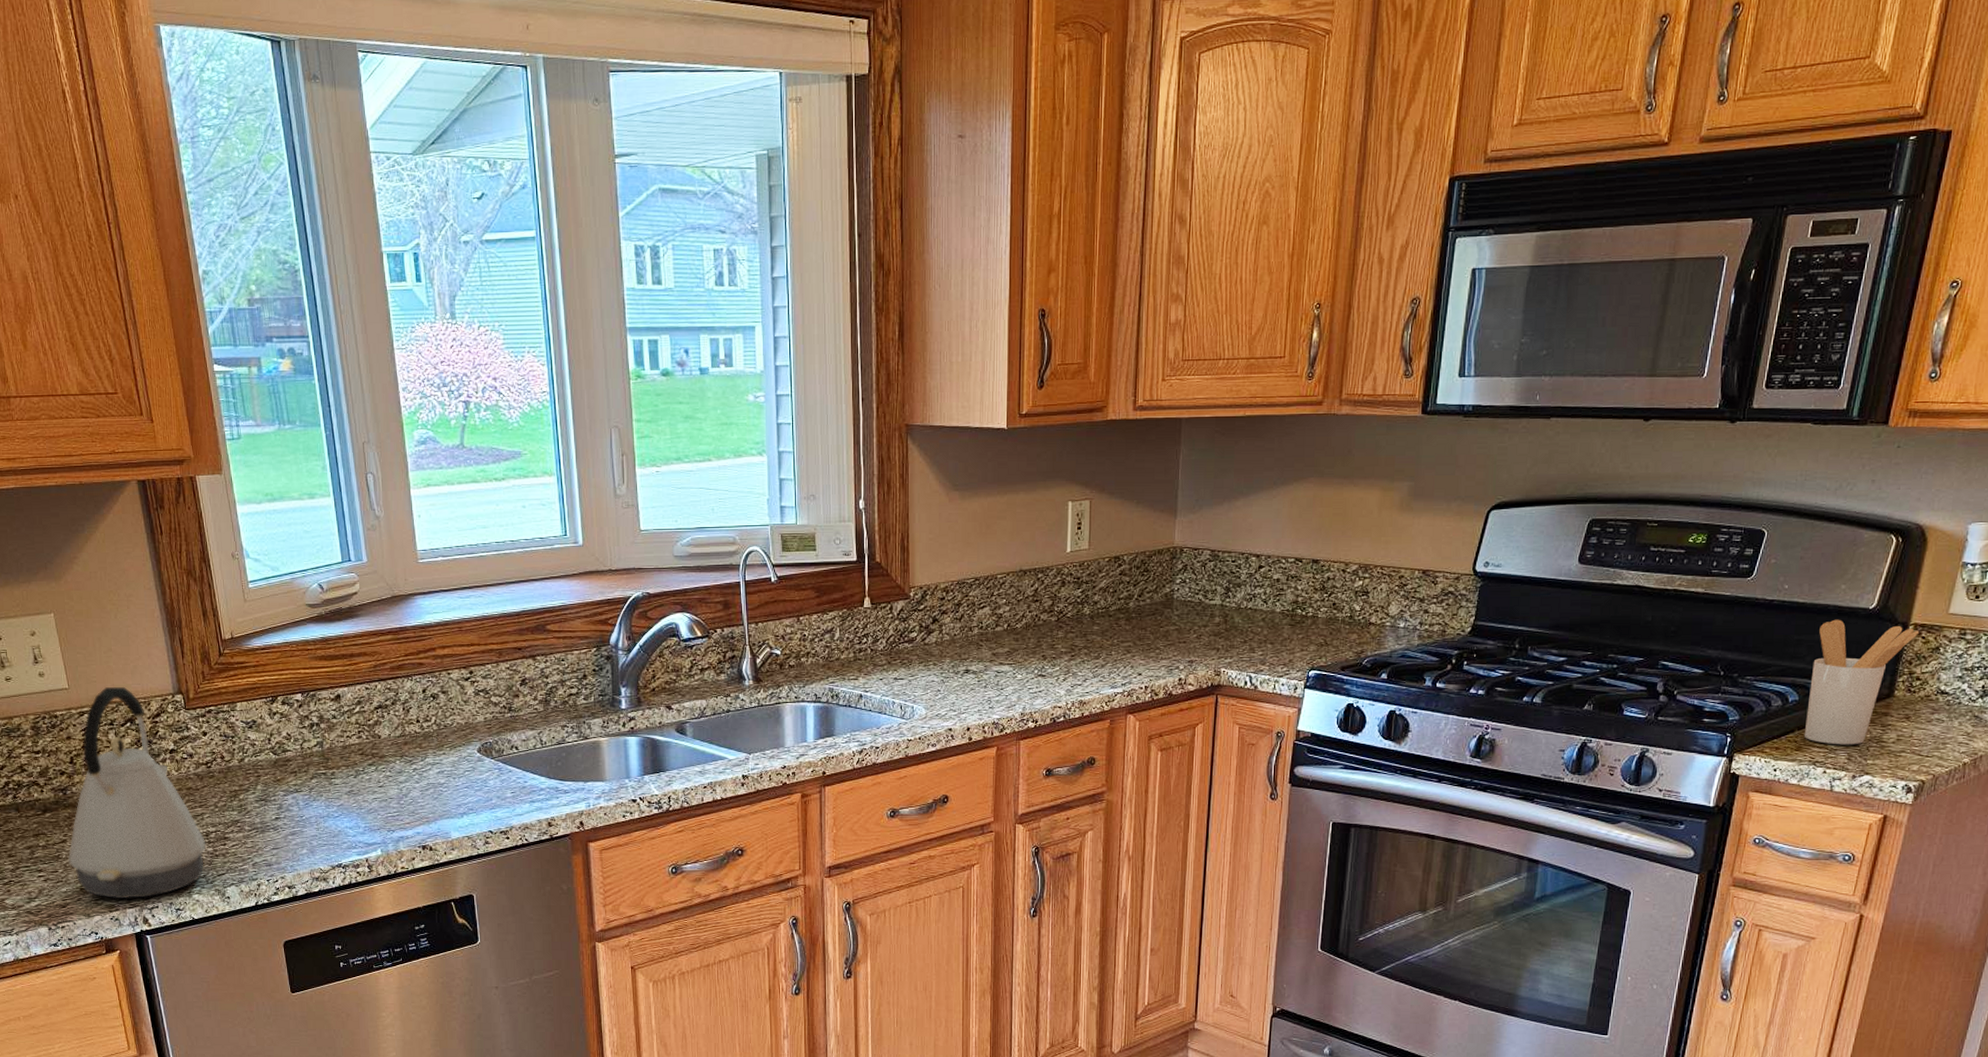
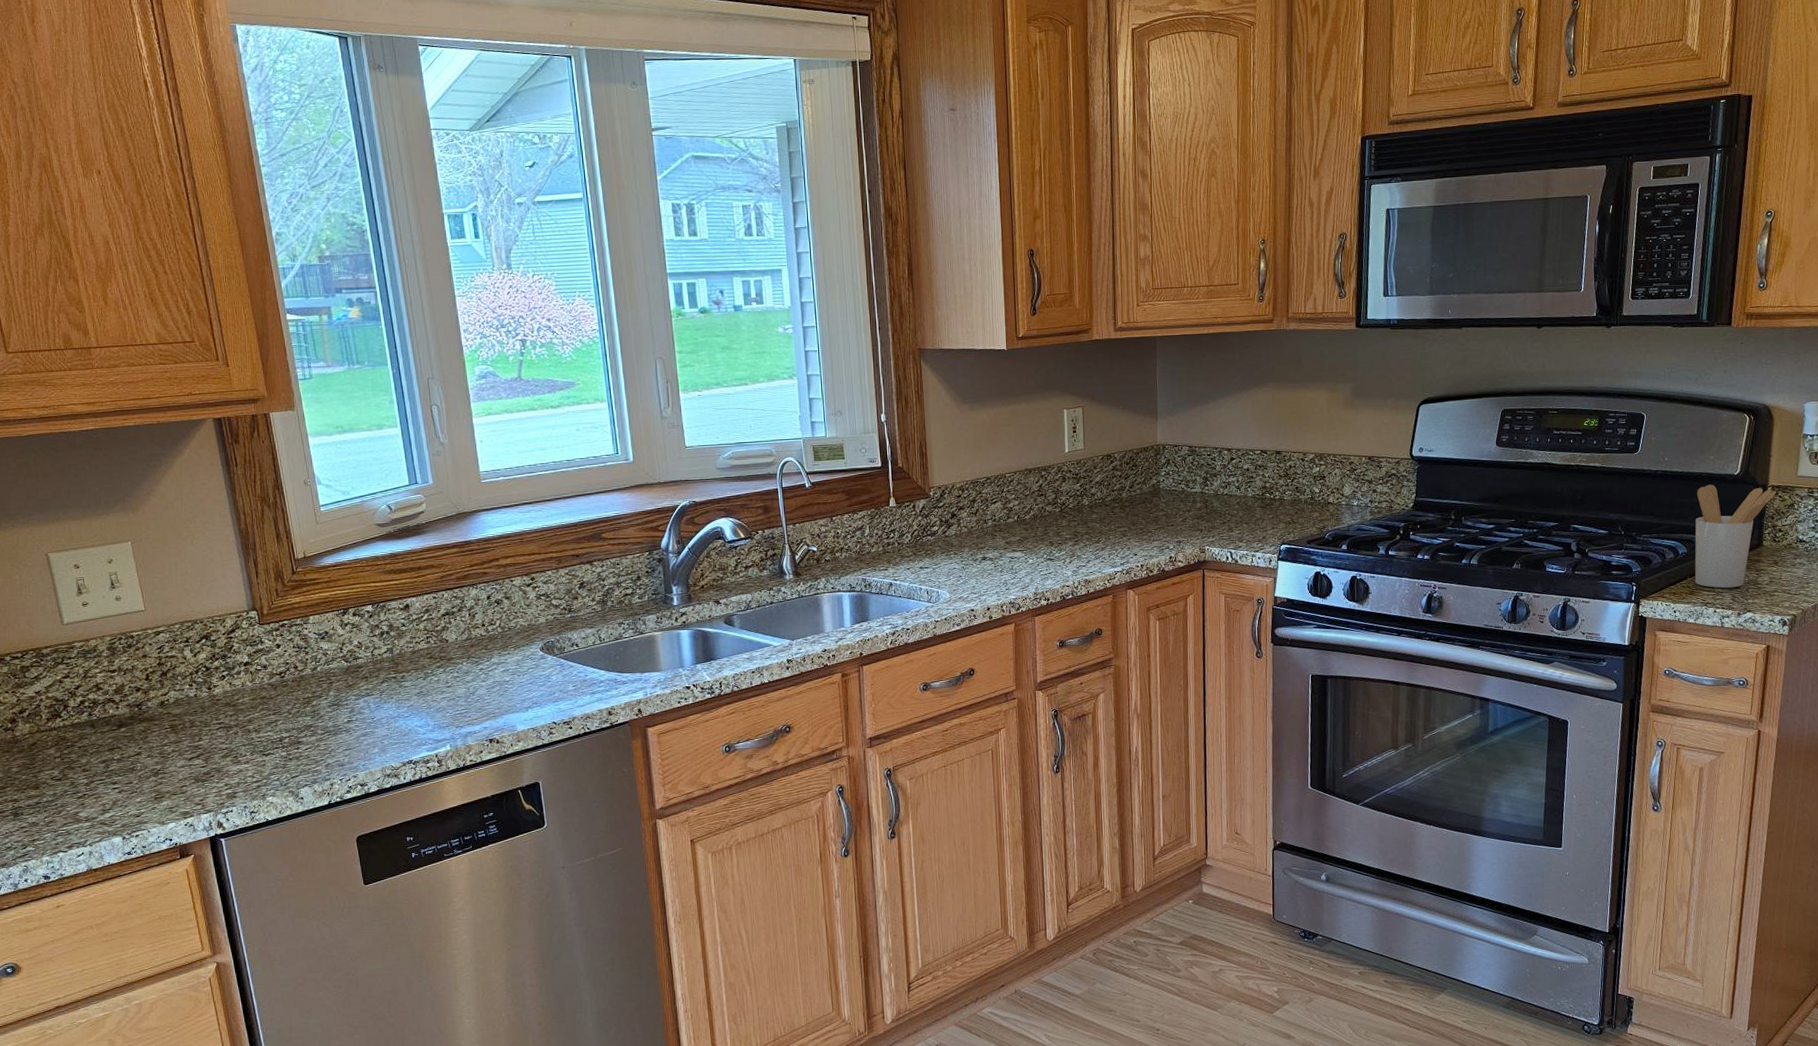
kettle: present [68,686,207,899] -> none [143,606,280,806]

